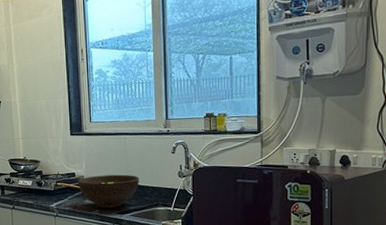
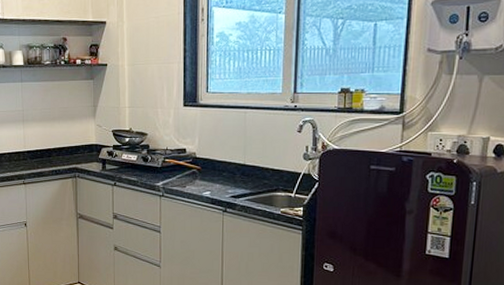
fruit bowl: present [77,174,139,209] -> none [188,153,258,191]

